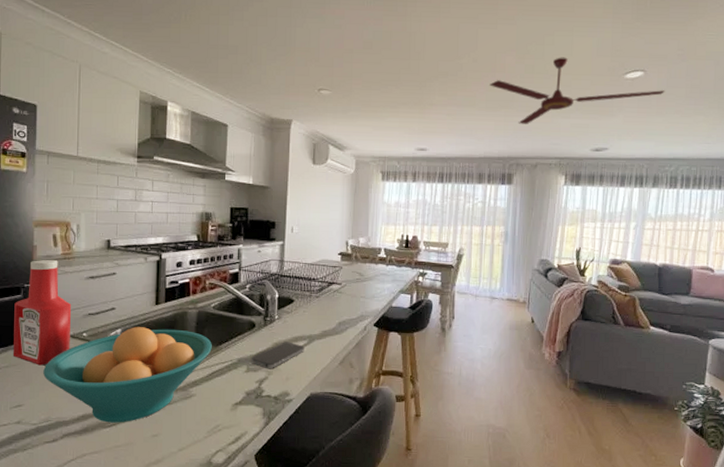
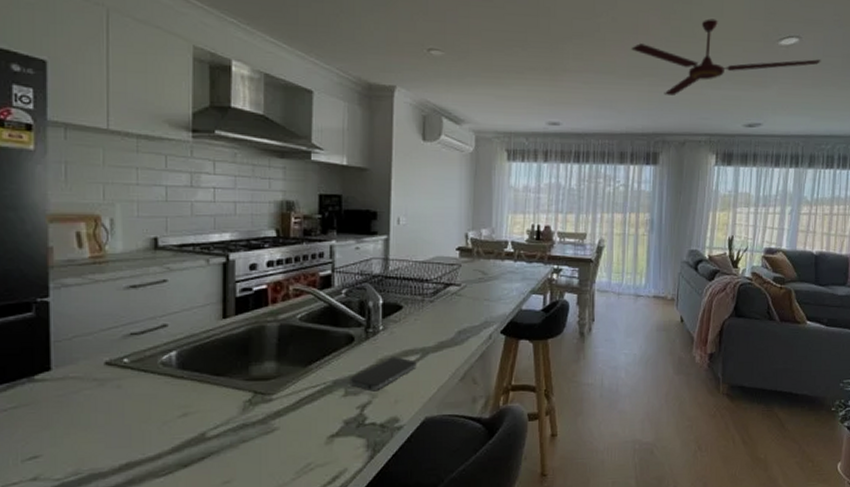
ketchup bottle: present [14,259,72,366] -> none [23,264,107,404]
fruit bowl: present [43,327,212,423] -> none [68,347,299,471]

